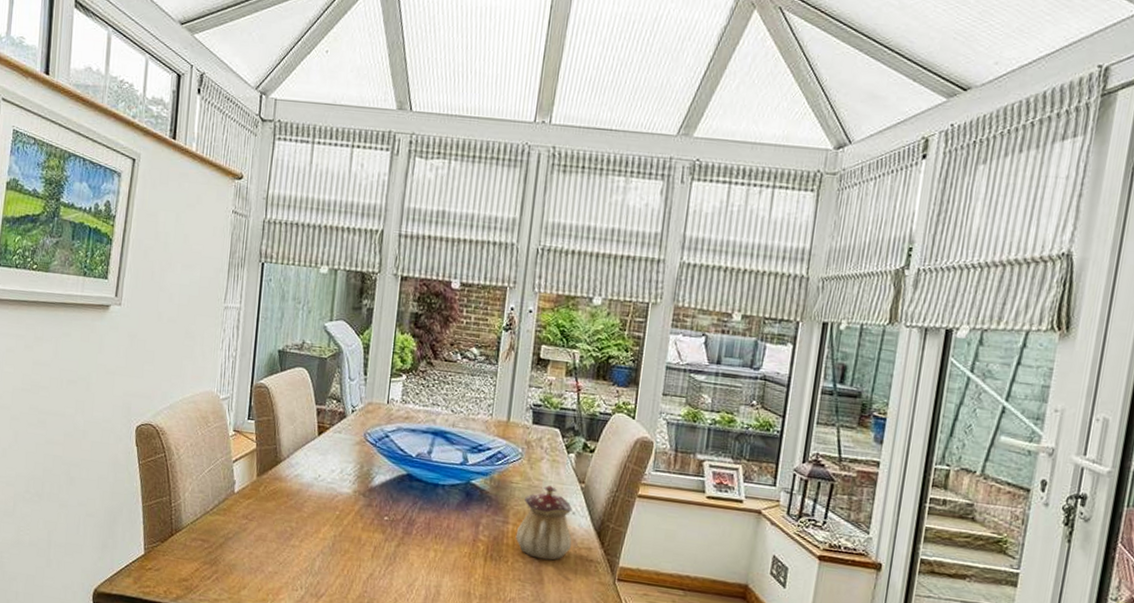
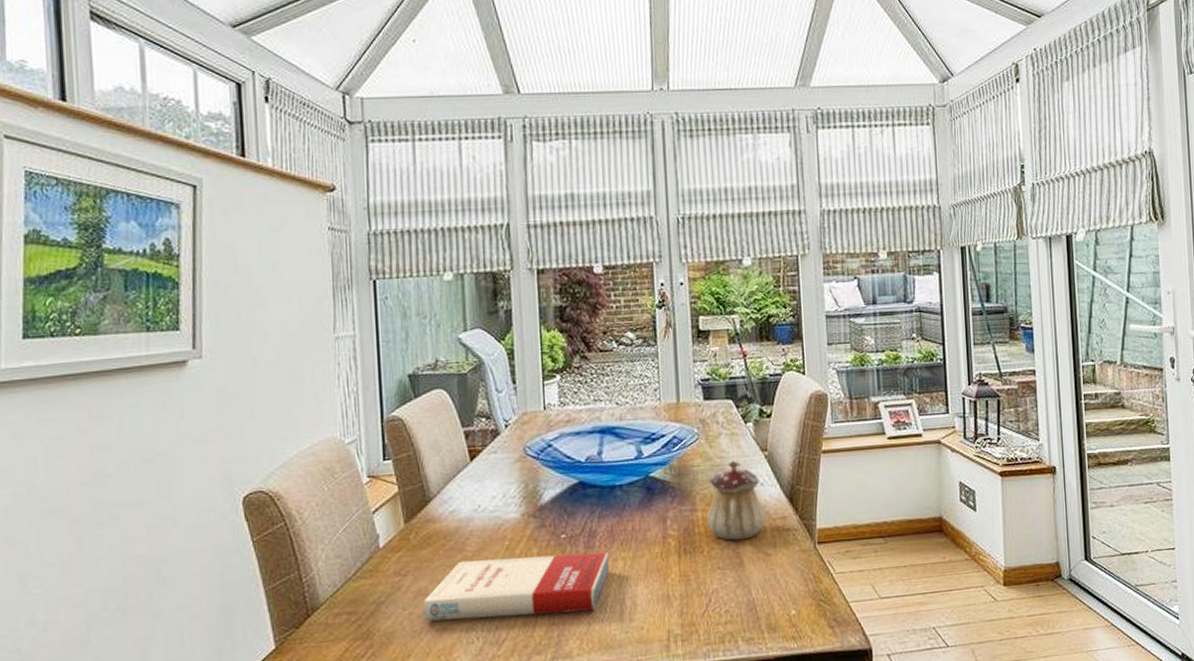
book: none [260,519,423,590] -> present [423,551,610,622]

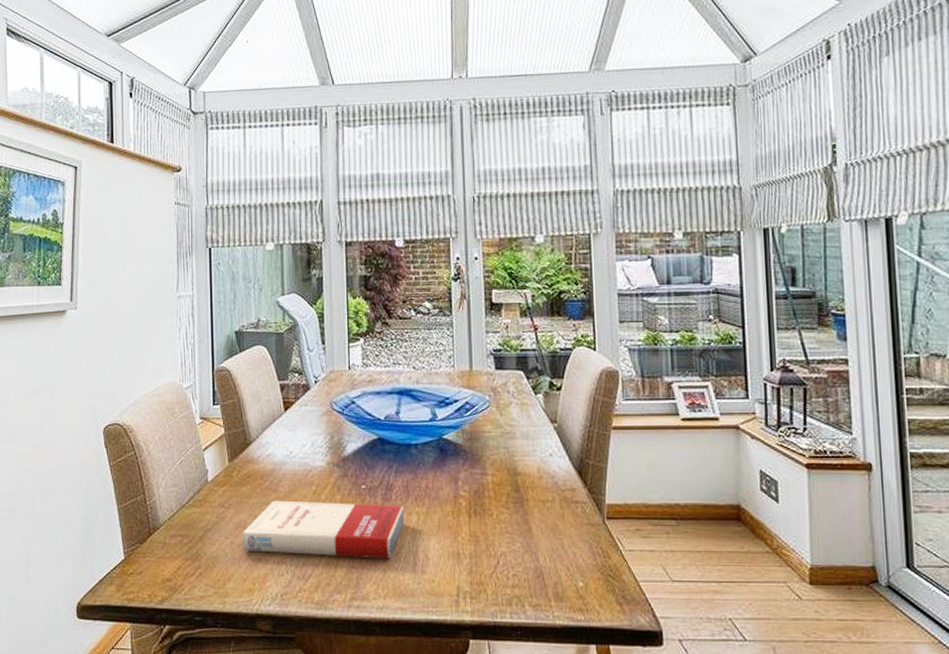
teapot: present [706,461,766,541] -> none [496,430,555,507]

